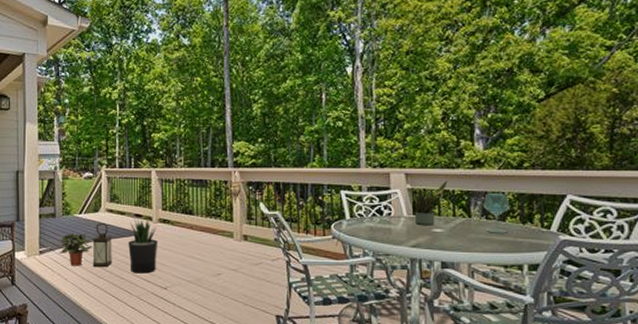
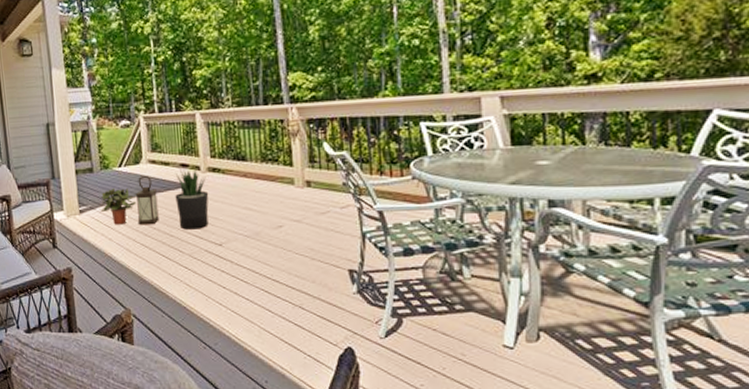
potted plant: present [414,181,448,226] -> none [512,102,555,159]
wine glass: present [483,193,510,233] -> none [601,112,637,163]

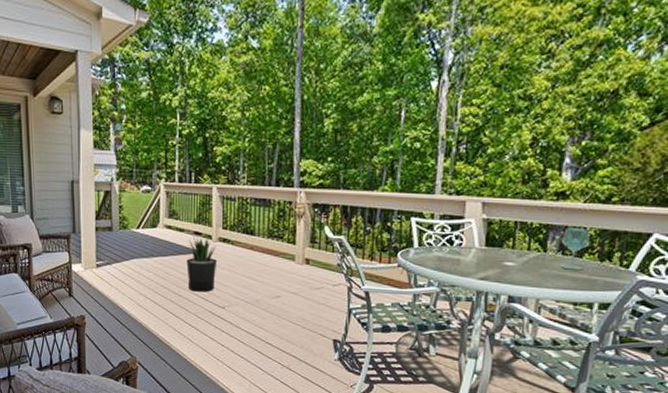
potted plant: present [100,188,137,225] -> none [116,247,151,281]
lantern: present [135,176,159,226] -> none [150,239,170,285]
wine glass: none [601,112,637,163] -> present [560,228,591,270]

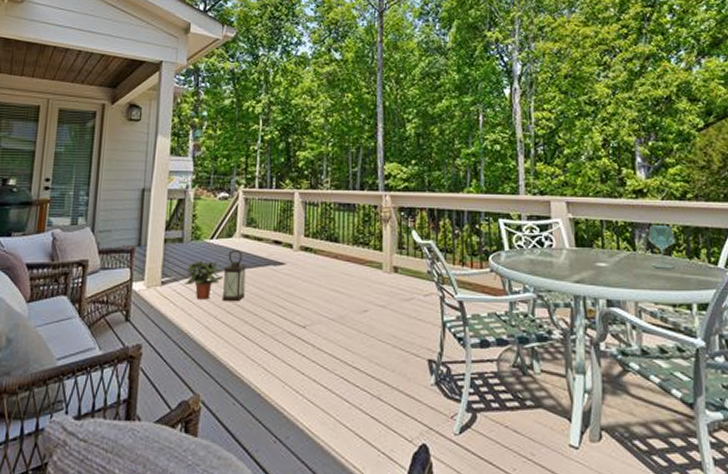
potted plant: none [116,247,151,281] -> present [184,260,224,300]
lantern: none [150,239,170,285] -> present [223,250,246,302]
planter: present [186,236,218,292] -> none [264,245,299,309]

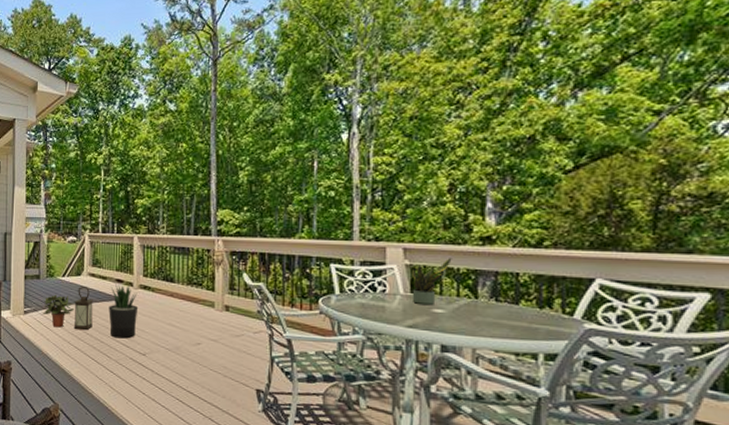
planter: none [264,245,299,309] -> present [109,283,139,339]
potted plant: none [576,211,611,260] -> present [412,258,452,306]
wine glass: present [647,225,676,269] -> none [492,273,526,318]

